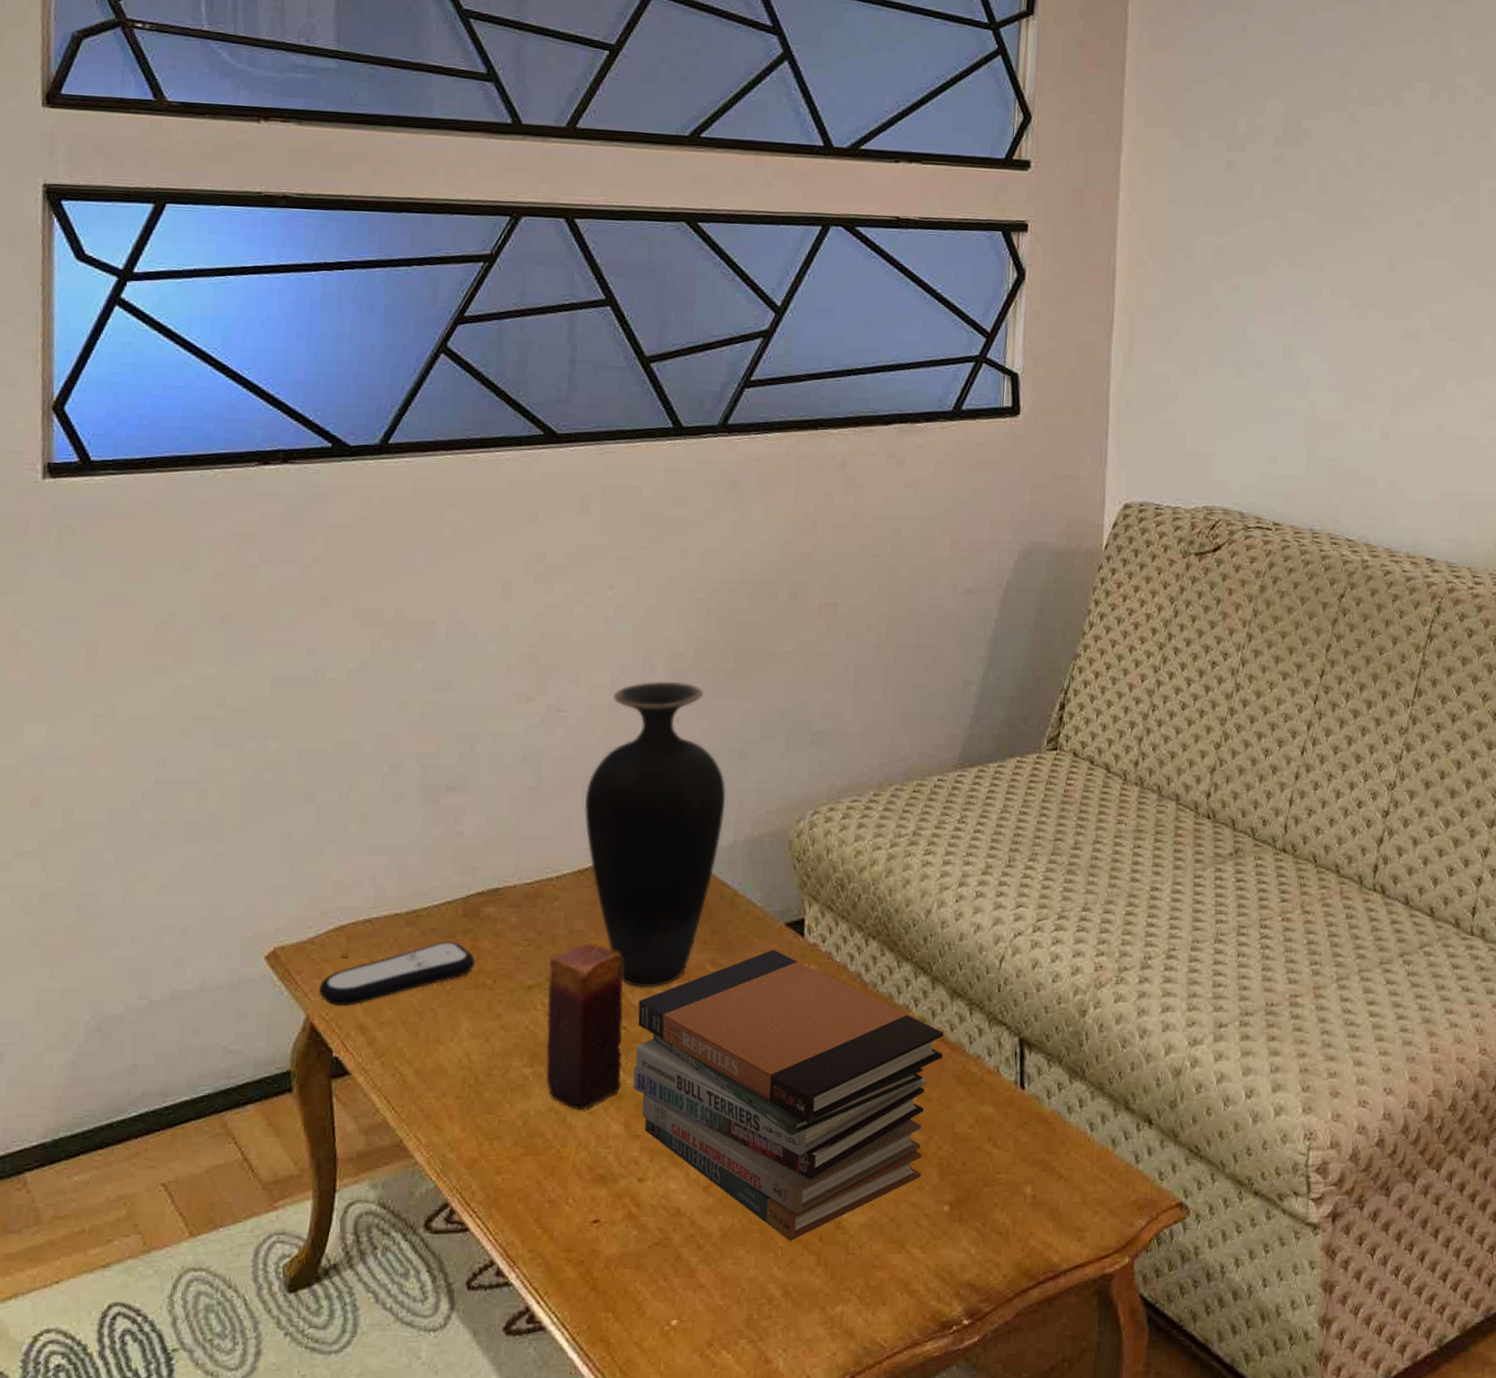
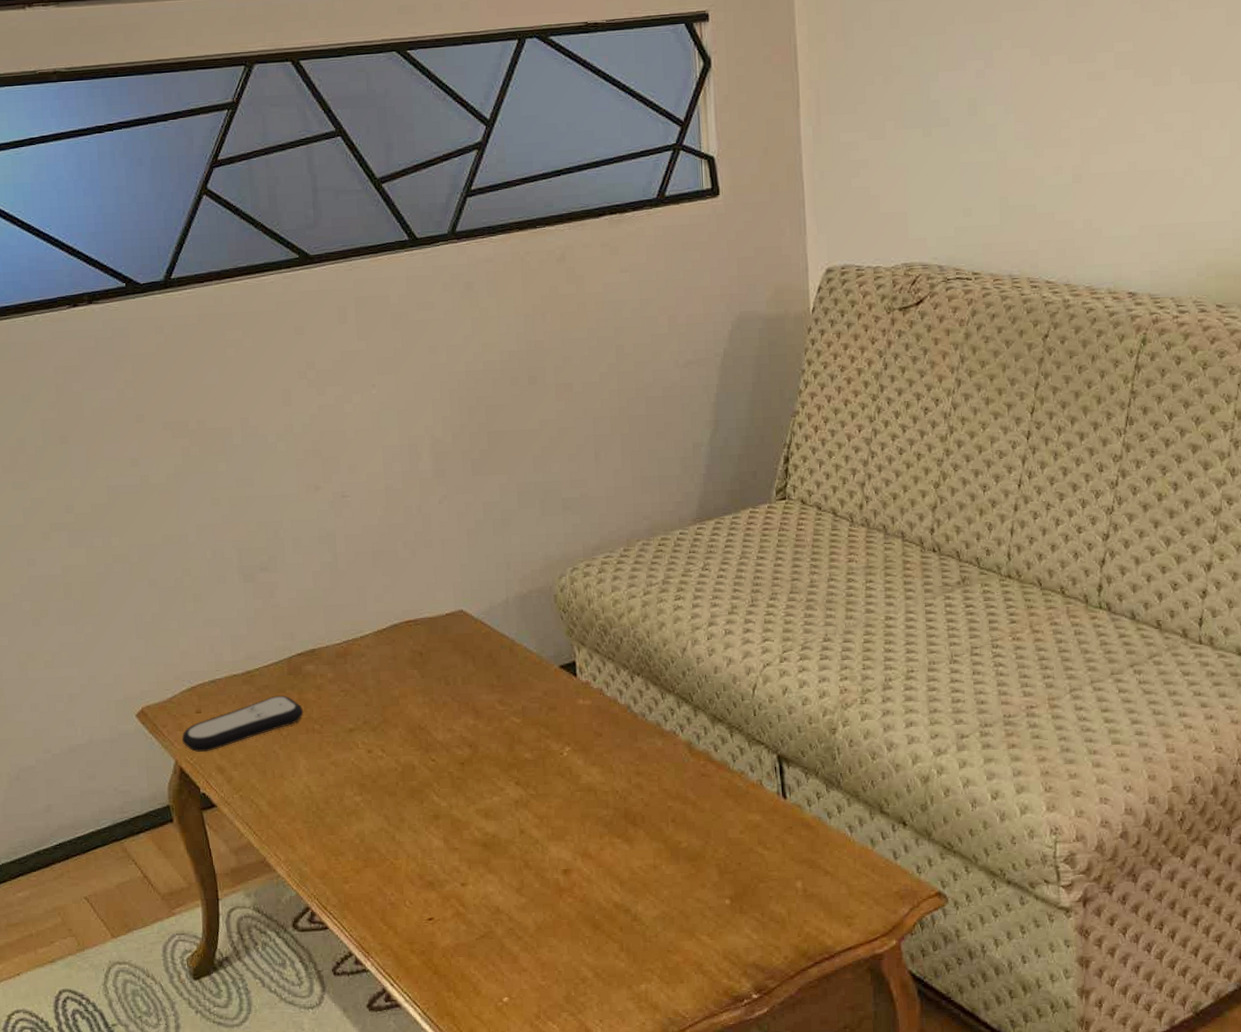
candle: present [546,943,623,1111] -> none [364,691,437,830]
vase: present [584,682,726,987] -> none [376,464,496,726]
book stack: present [633,950,944,1241] -> none [443,689,710,932]

